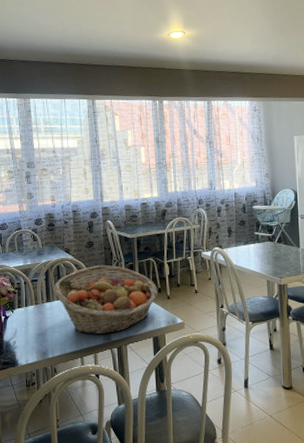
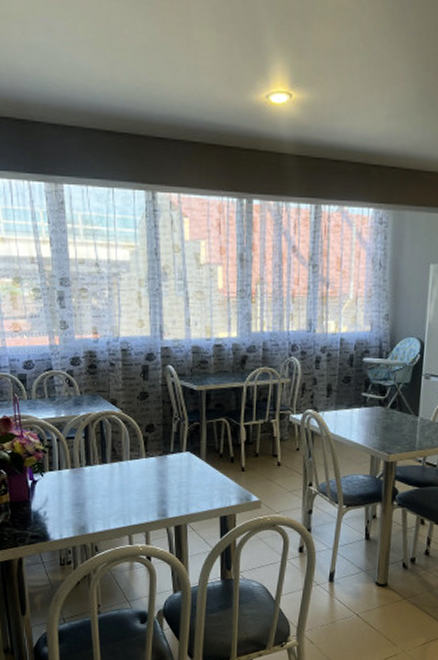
fruit basket: present [53,265,158,334] -> none [95,424,230,509]

